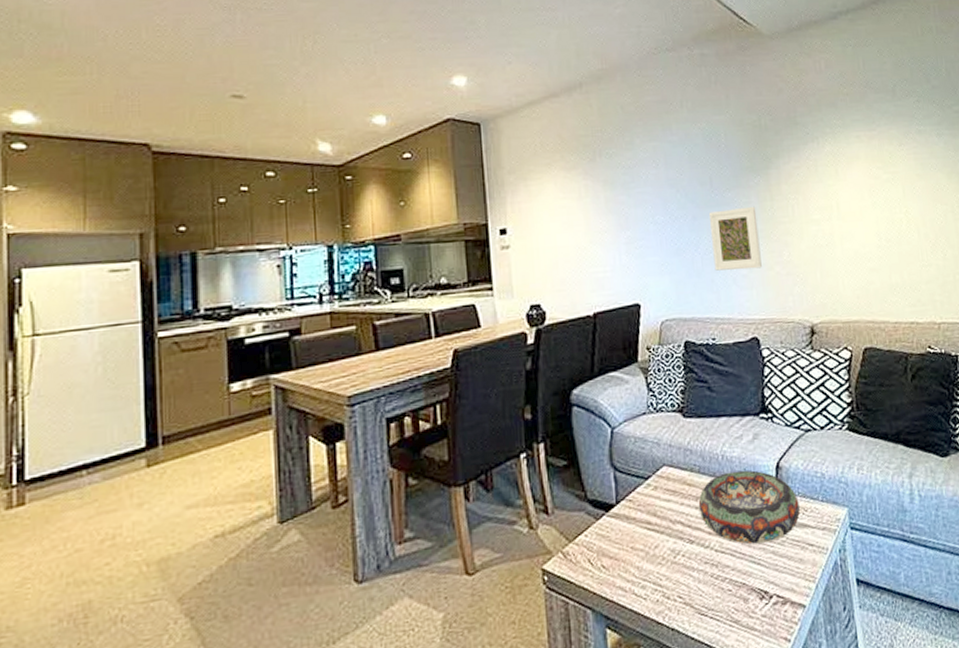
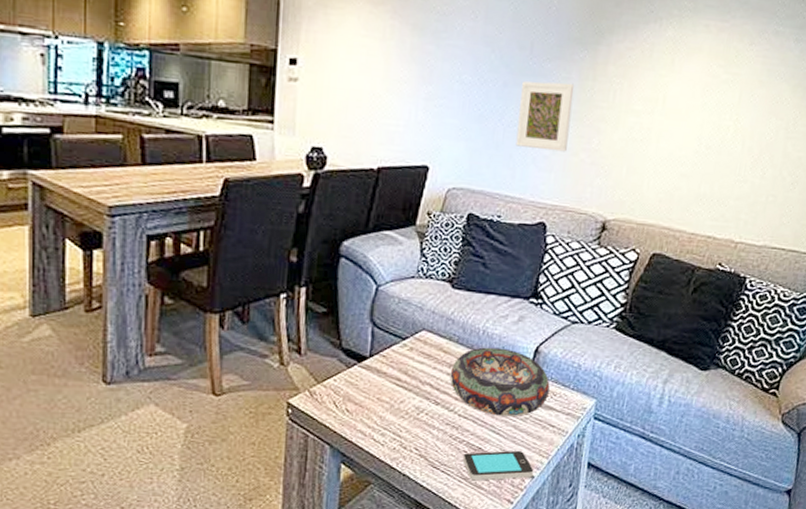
smartphone: none [728,578,805,623] -> present [462,450,534,481]

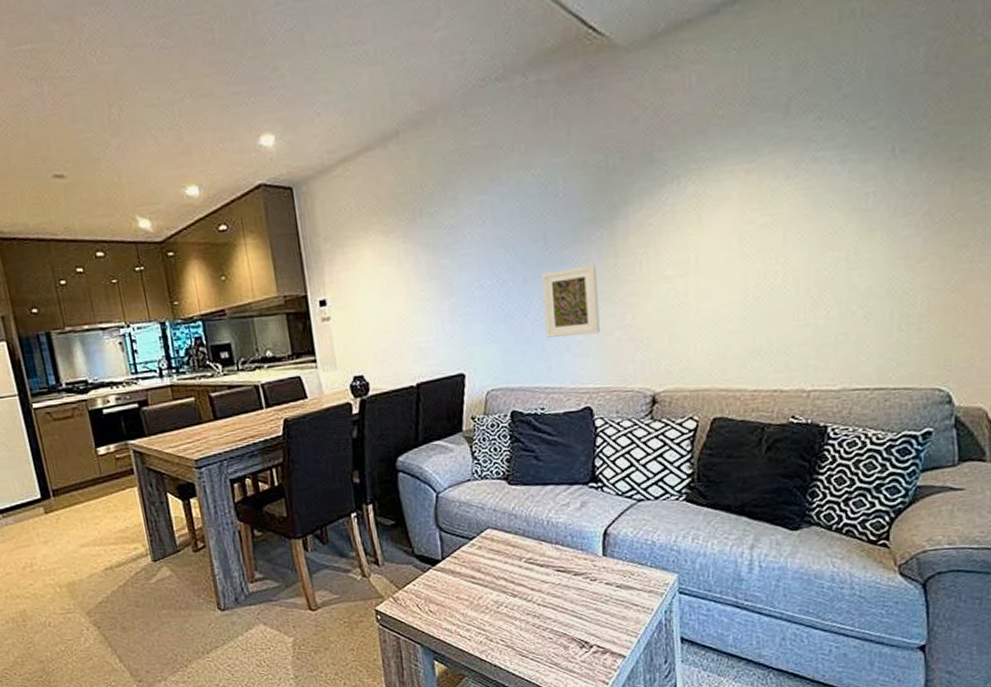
decorative bowl: present [450,347,550,416] -> none [522,535,626,601]
smartphone: present [462,450,534,481] -> none [549,632,625,666]

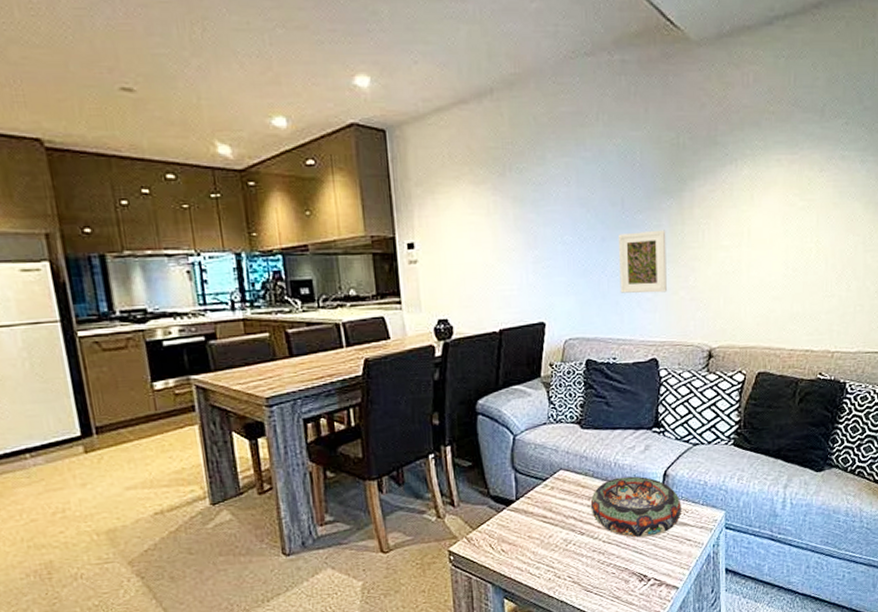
decorative bowl: none [522,535,626,601] -> present [590,476,681,538]

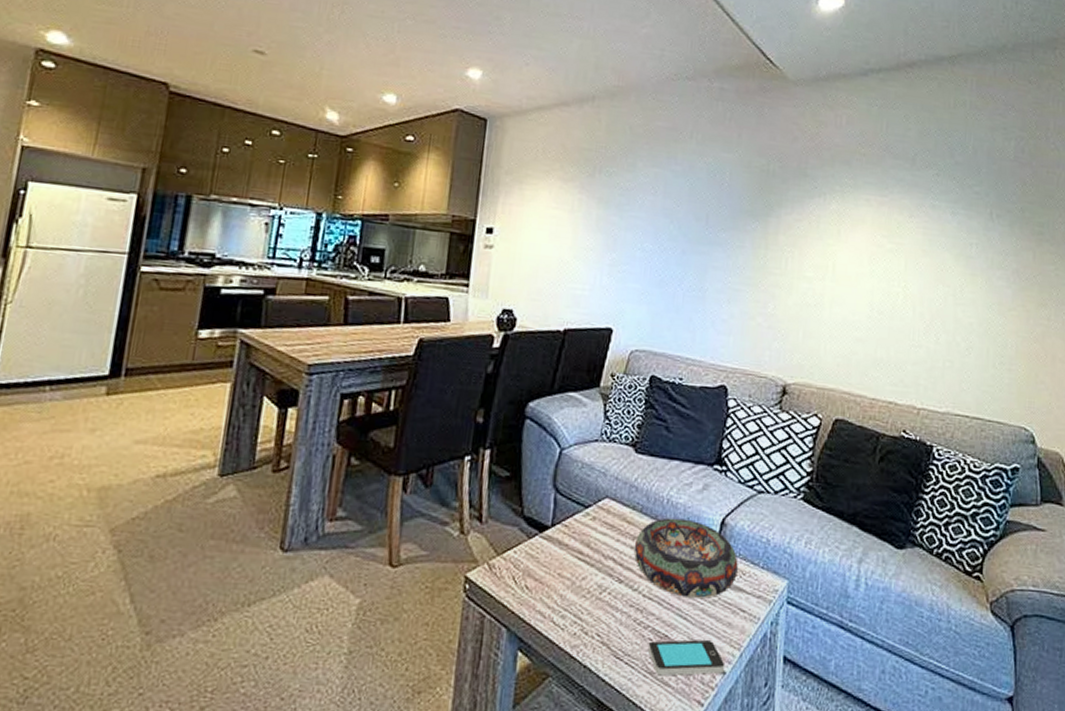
smartphone: none [612,566,678,599] -> present [647,639,725,676]
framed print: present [619,230,667,294] -> none [695,249,749,316]

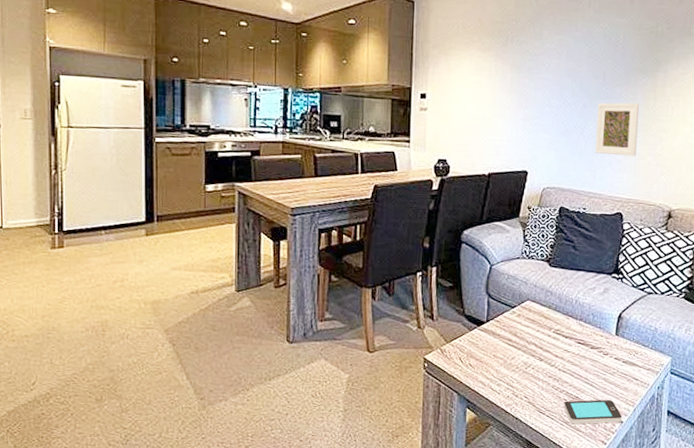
decorative bowl: present [633,518,738,598] -> none [550,314,632,371]
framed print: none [695,249,749,316] -> present [595,102,640,157]

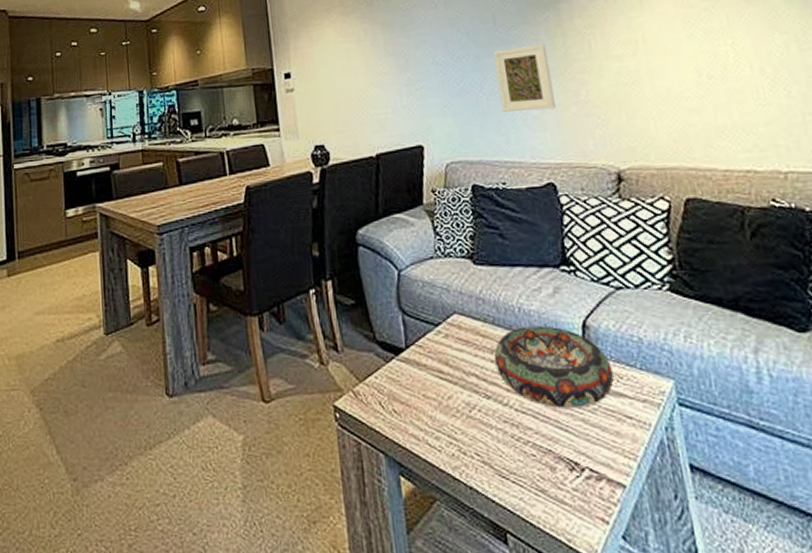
decorative bowl: none [550,314,632,371] -> present [494,326,614,408]
smartphone: present [563,399,623,425] -> none [532,451,624,494]

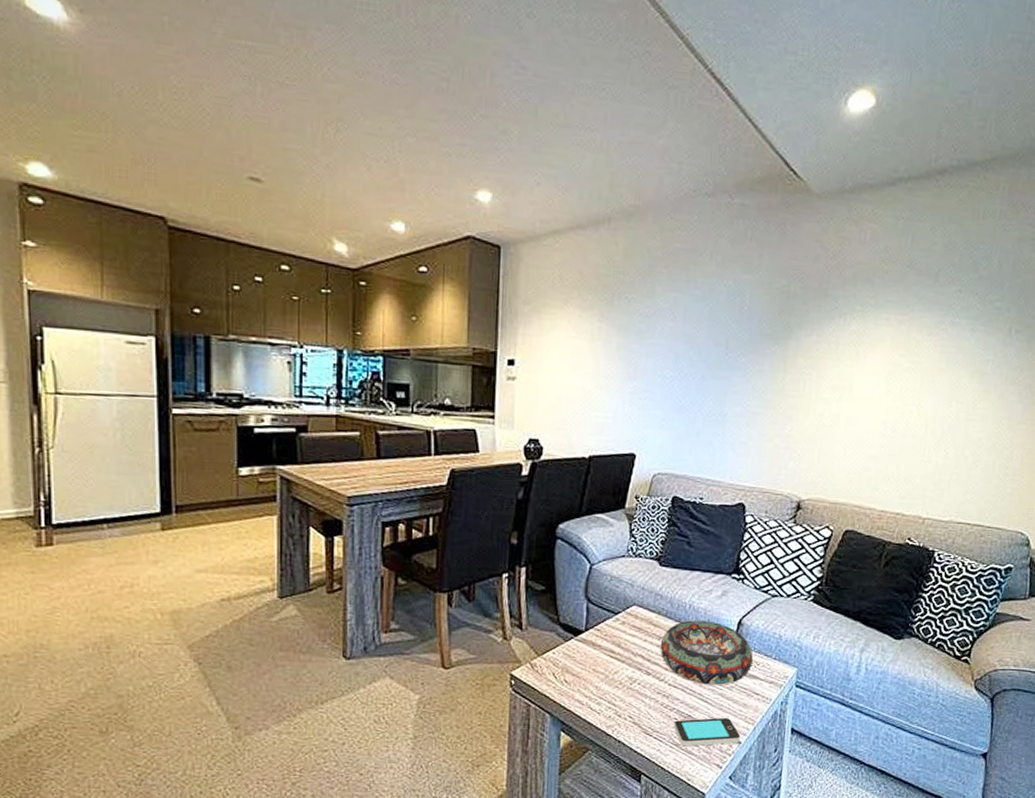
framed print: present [494,43,556,112] -> none [714,374,768,438]
smartphone: none [532,451,624,494] -> present [673,717,741,747]

